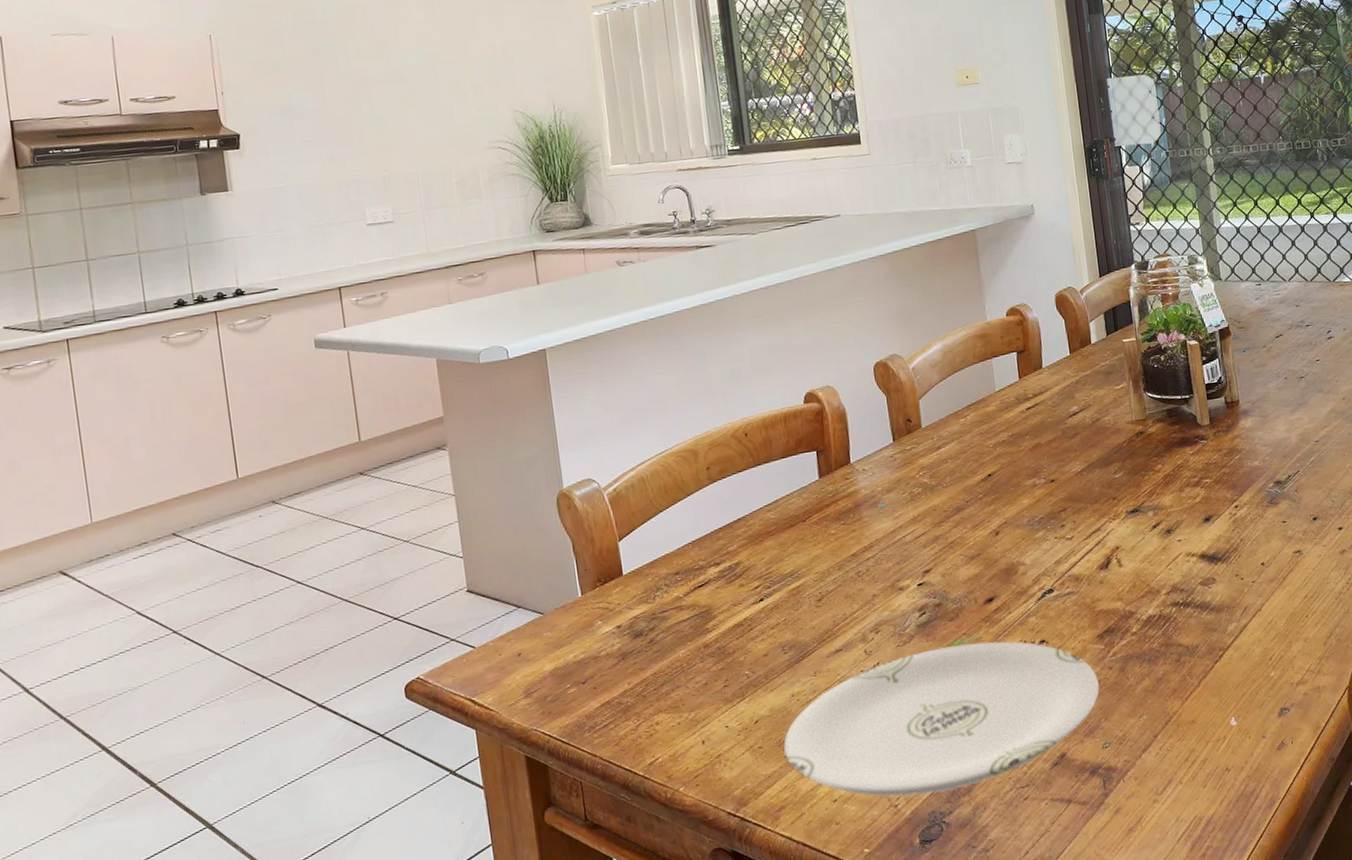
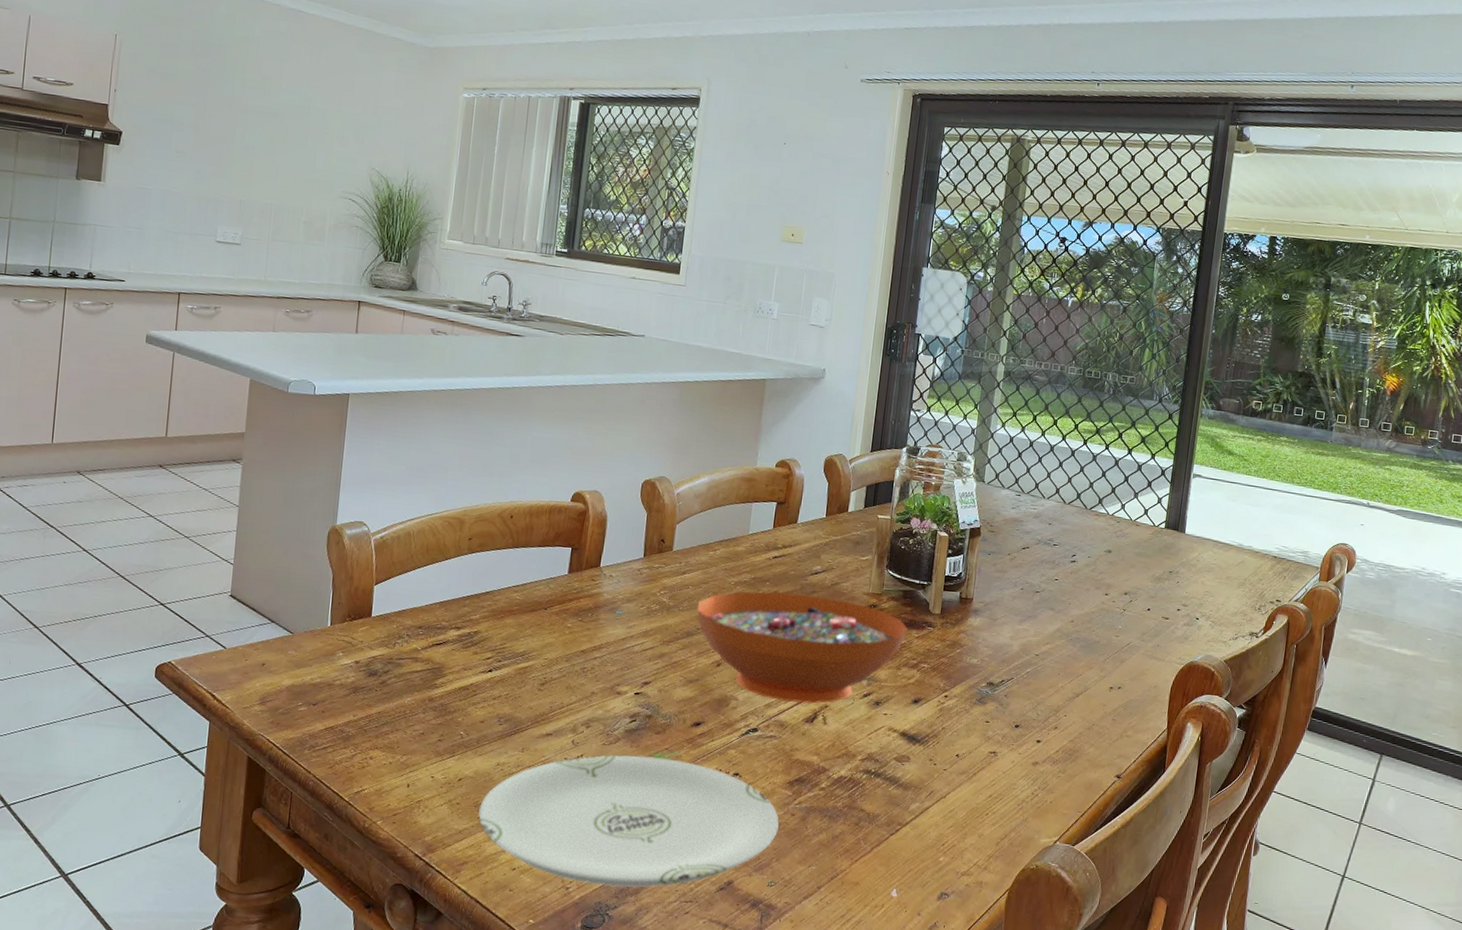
decorative bowl: none [960,434,1182,555] -> present [696,591,909,704]

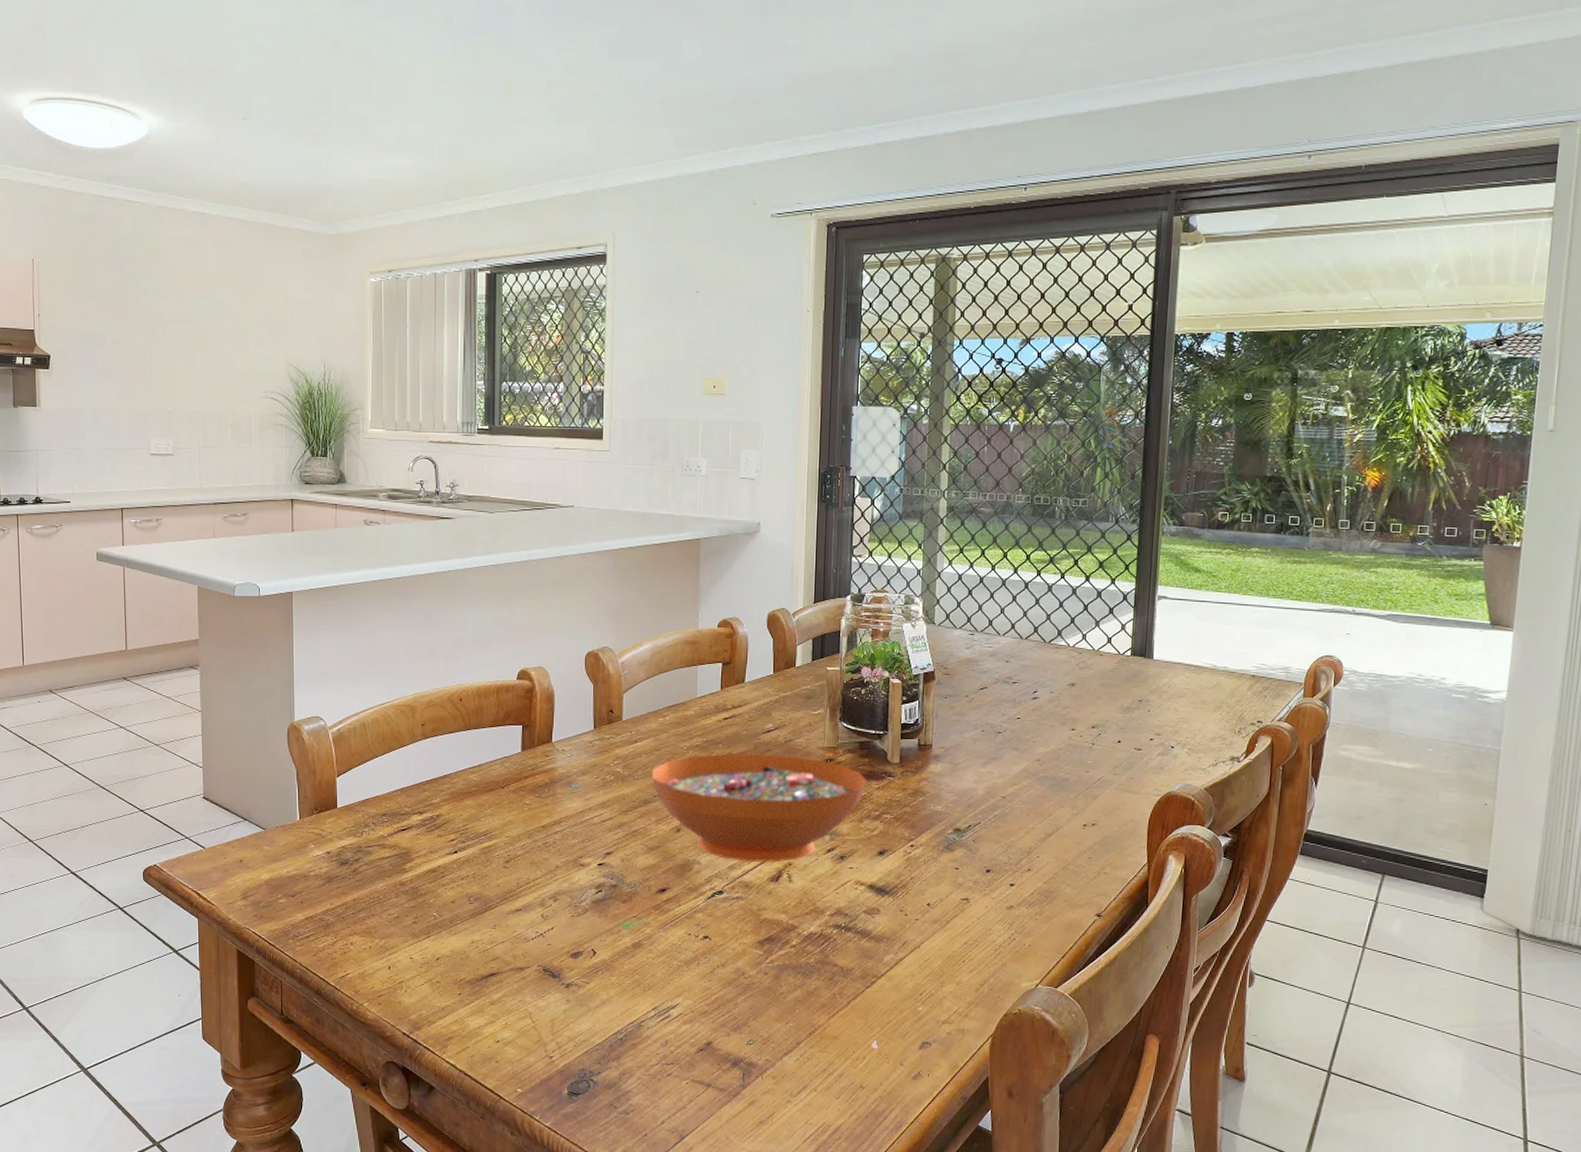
plate: present [478,755,779,888] -> none [459,925,753,1053]

